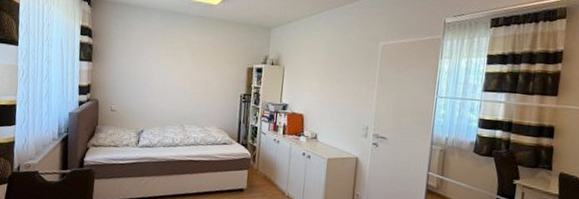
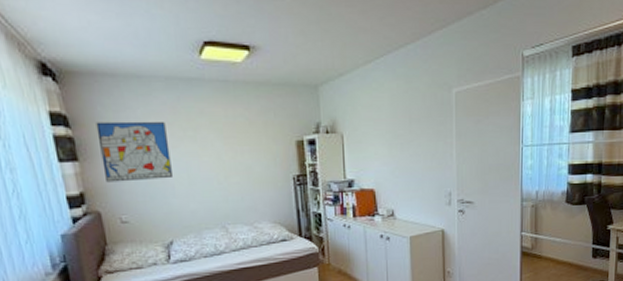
wall art: none [107,36,156,83] -> present [96,121,172,183]

